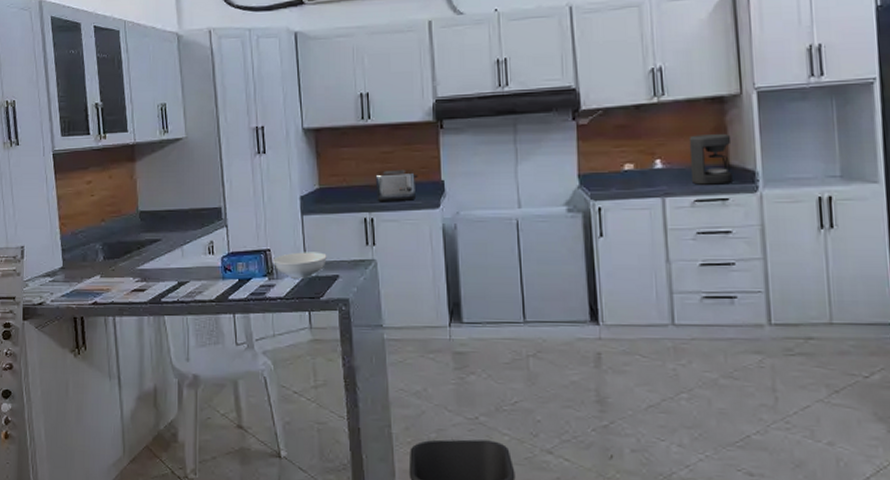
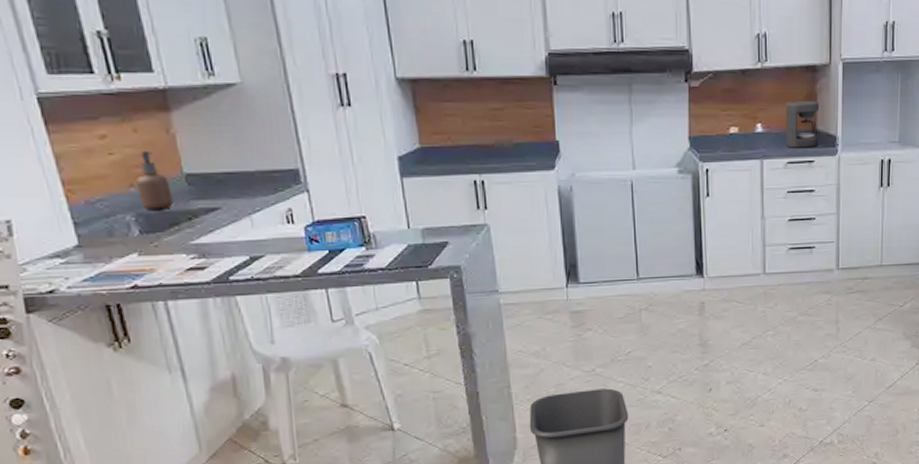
soap dispenser: none [105,192,129,241] -> present [135,150,174,211]
bowl: present [273,252,327,279] -> none [370,218,434,247]
toaster: present [375,169,418,202] -> none [484,128,531,163]

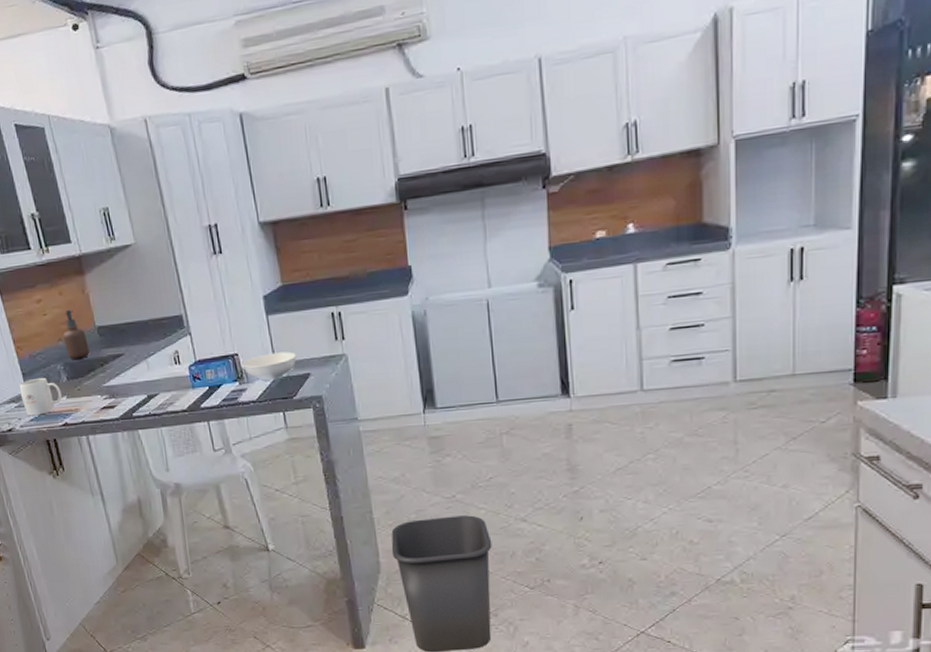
mug: none [67,228,131,275] -> present [19,377,62,416]
bowl: none [370,218,434,247] -> present [242,351,297,381]
coffee maker: present [785,100,820,148] -> none [662,189,706,247]

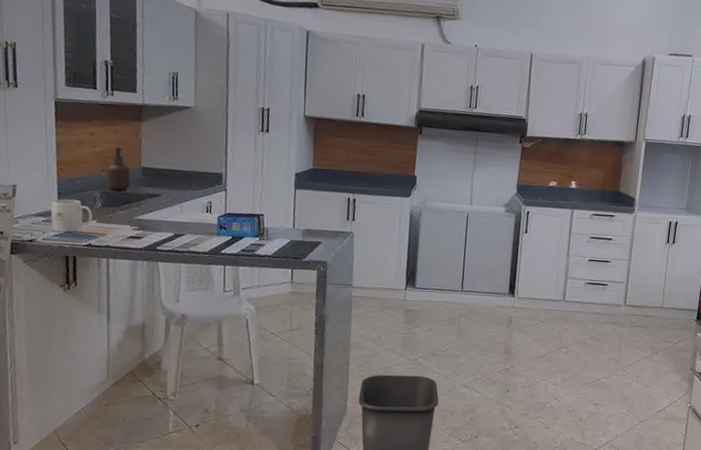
bowl: present [242,351,297,381] -> none [265,219,313,242]

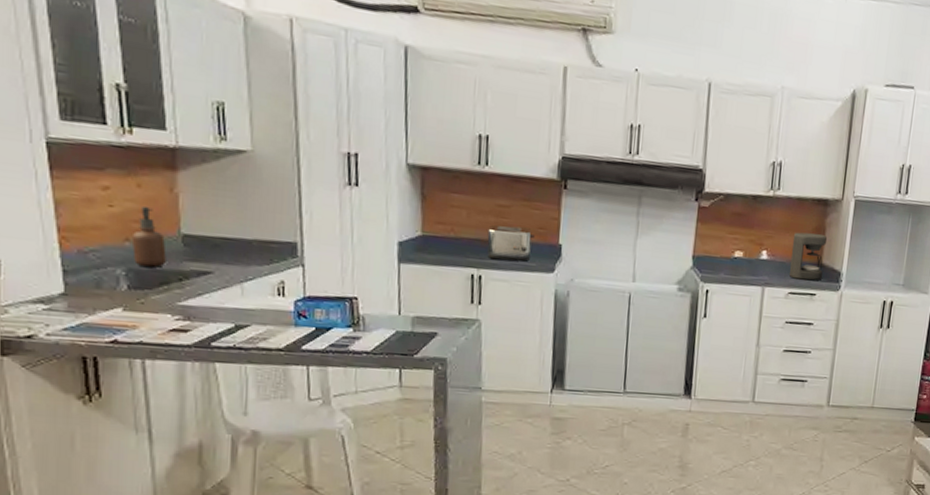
mug: present [50,199,93,233] -> none [54,279,116,326]
toaster: none [360,160,397,189] -> present [487,224,535,262]
coffee maker: none [593,167,624,205] -> present [789,232,828,281]

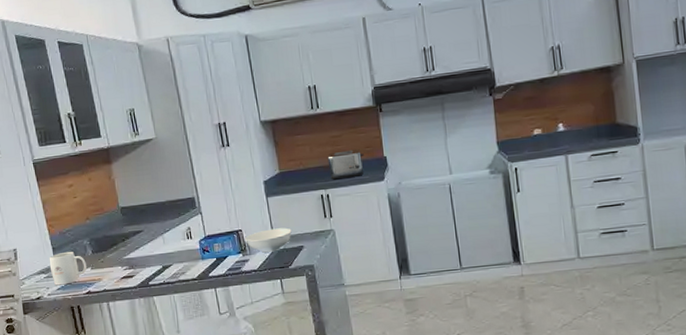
mug: none [54,279,116,326] -> present [49,251,87,286]
soap dispenser: present [131,206,167,268] -> none [90,192,113,236]
bowl: none [360,304,425,334] -> present [245,228,292,253]
coffee maker: present [789,232,828,281] -> none [584,97,620,142]

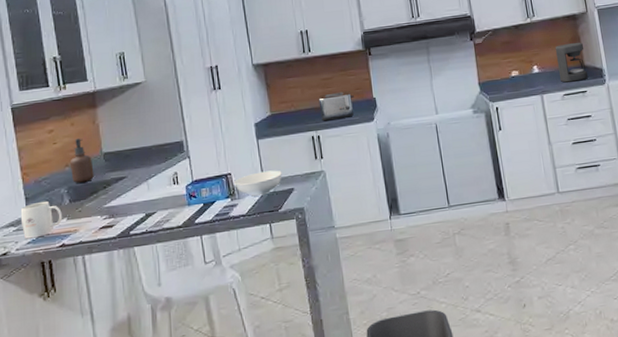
soap dispenser: none [90,192,113,236] -> present [69,138,94,184]
coffee maker: none [584,97,620,142] -> present [555,42,588,83]

